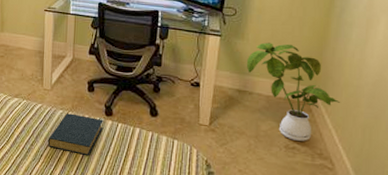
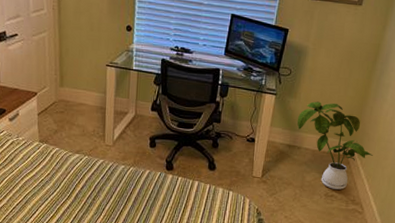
hardback book: present [47,113,103,156] -> none [109,168,164,209]

